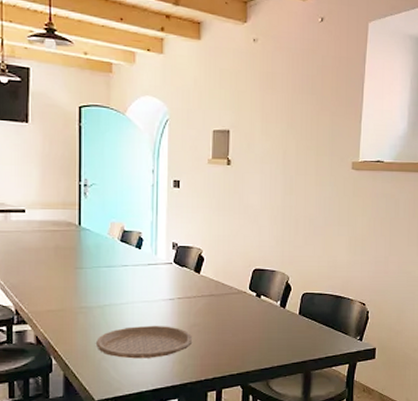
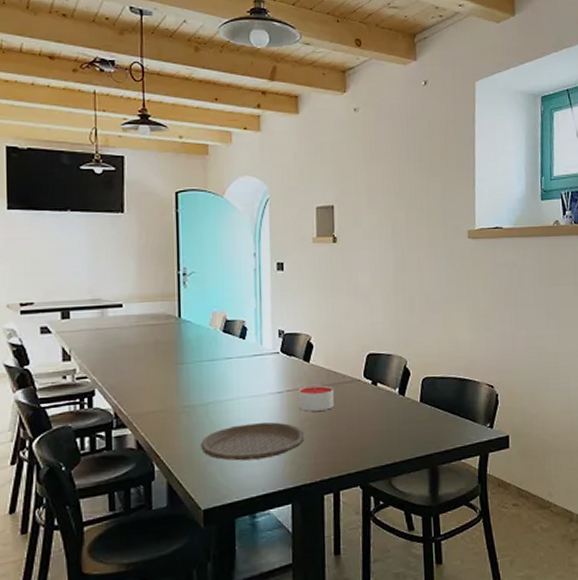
candle: none [188,295,221,318] -> present [298,385,334,412]

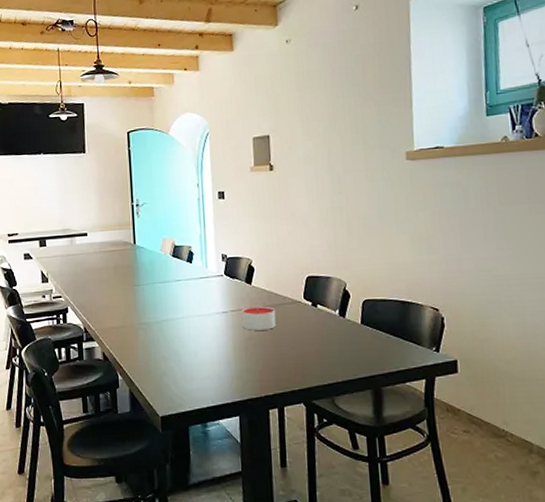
plate: present [201,422,305,461] -> none [157,339,250,374]

